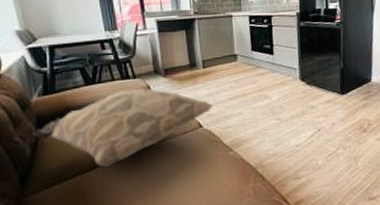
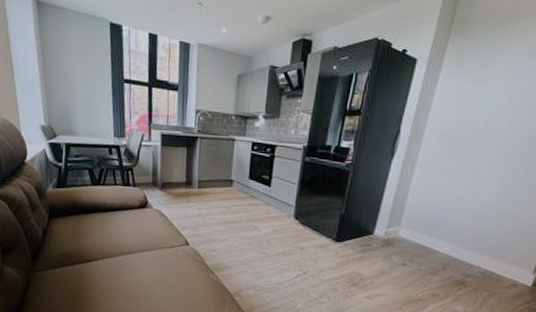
decorative pillow: present [32,88,214,167] -> none [45,196,202,263]

